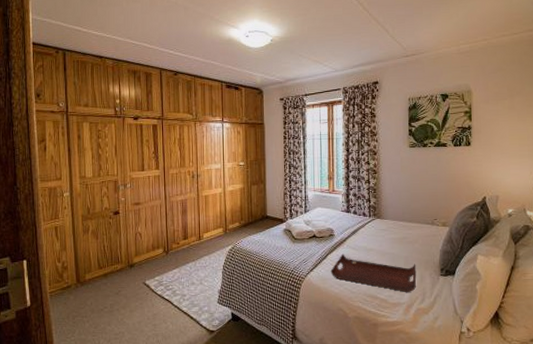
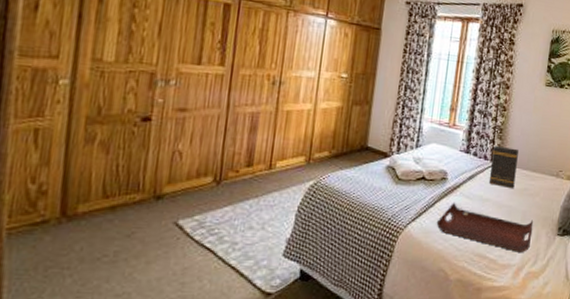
book: none [369,203,394,239] -> present [488,145,519,189]

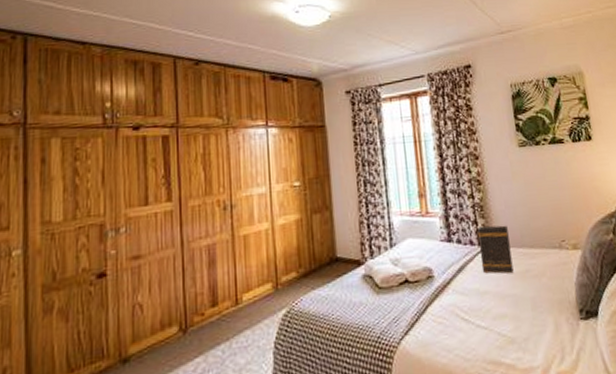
serving tray: present [436,202,534,252] -> none [433,302,552,350]

